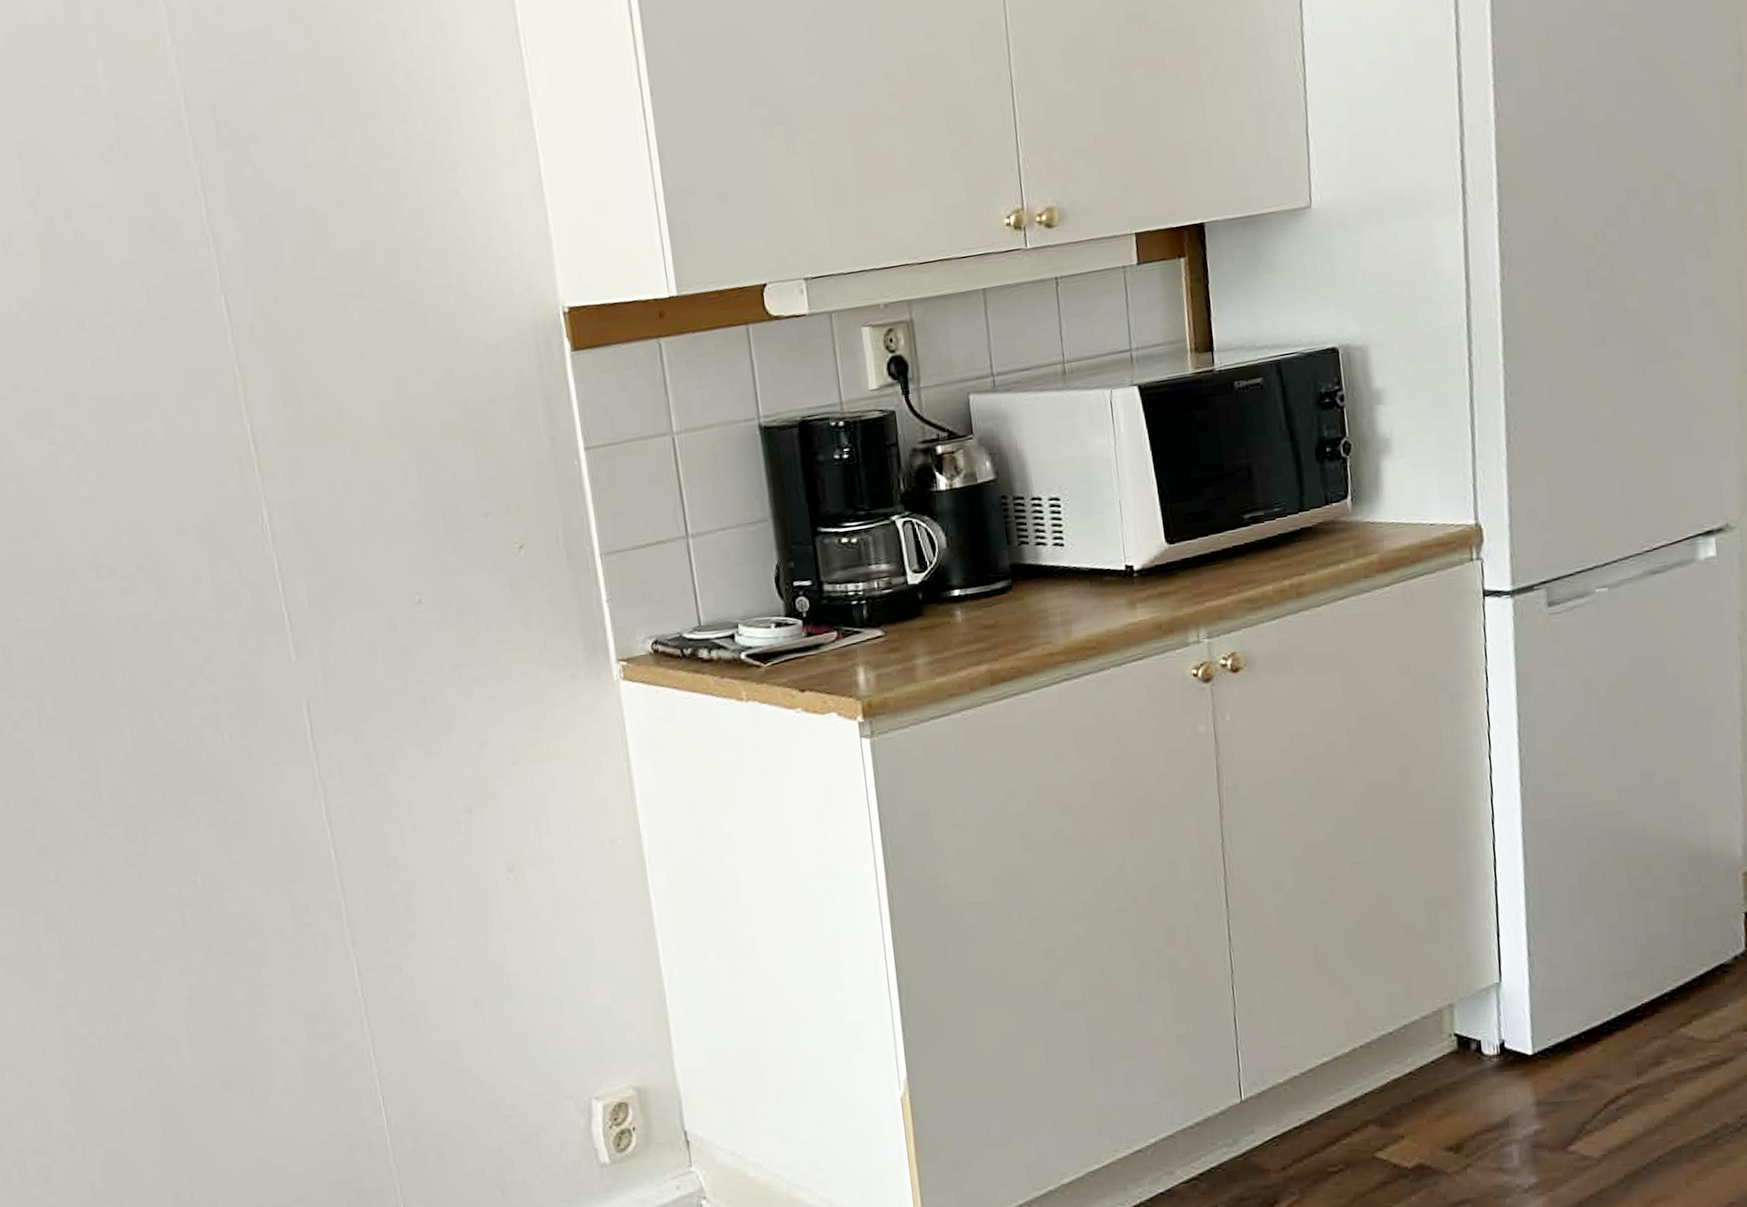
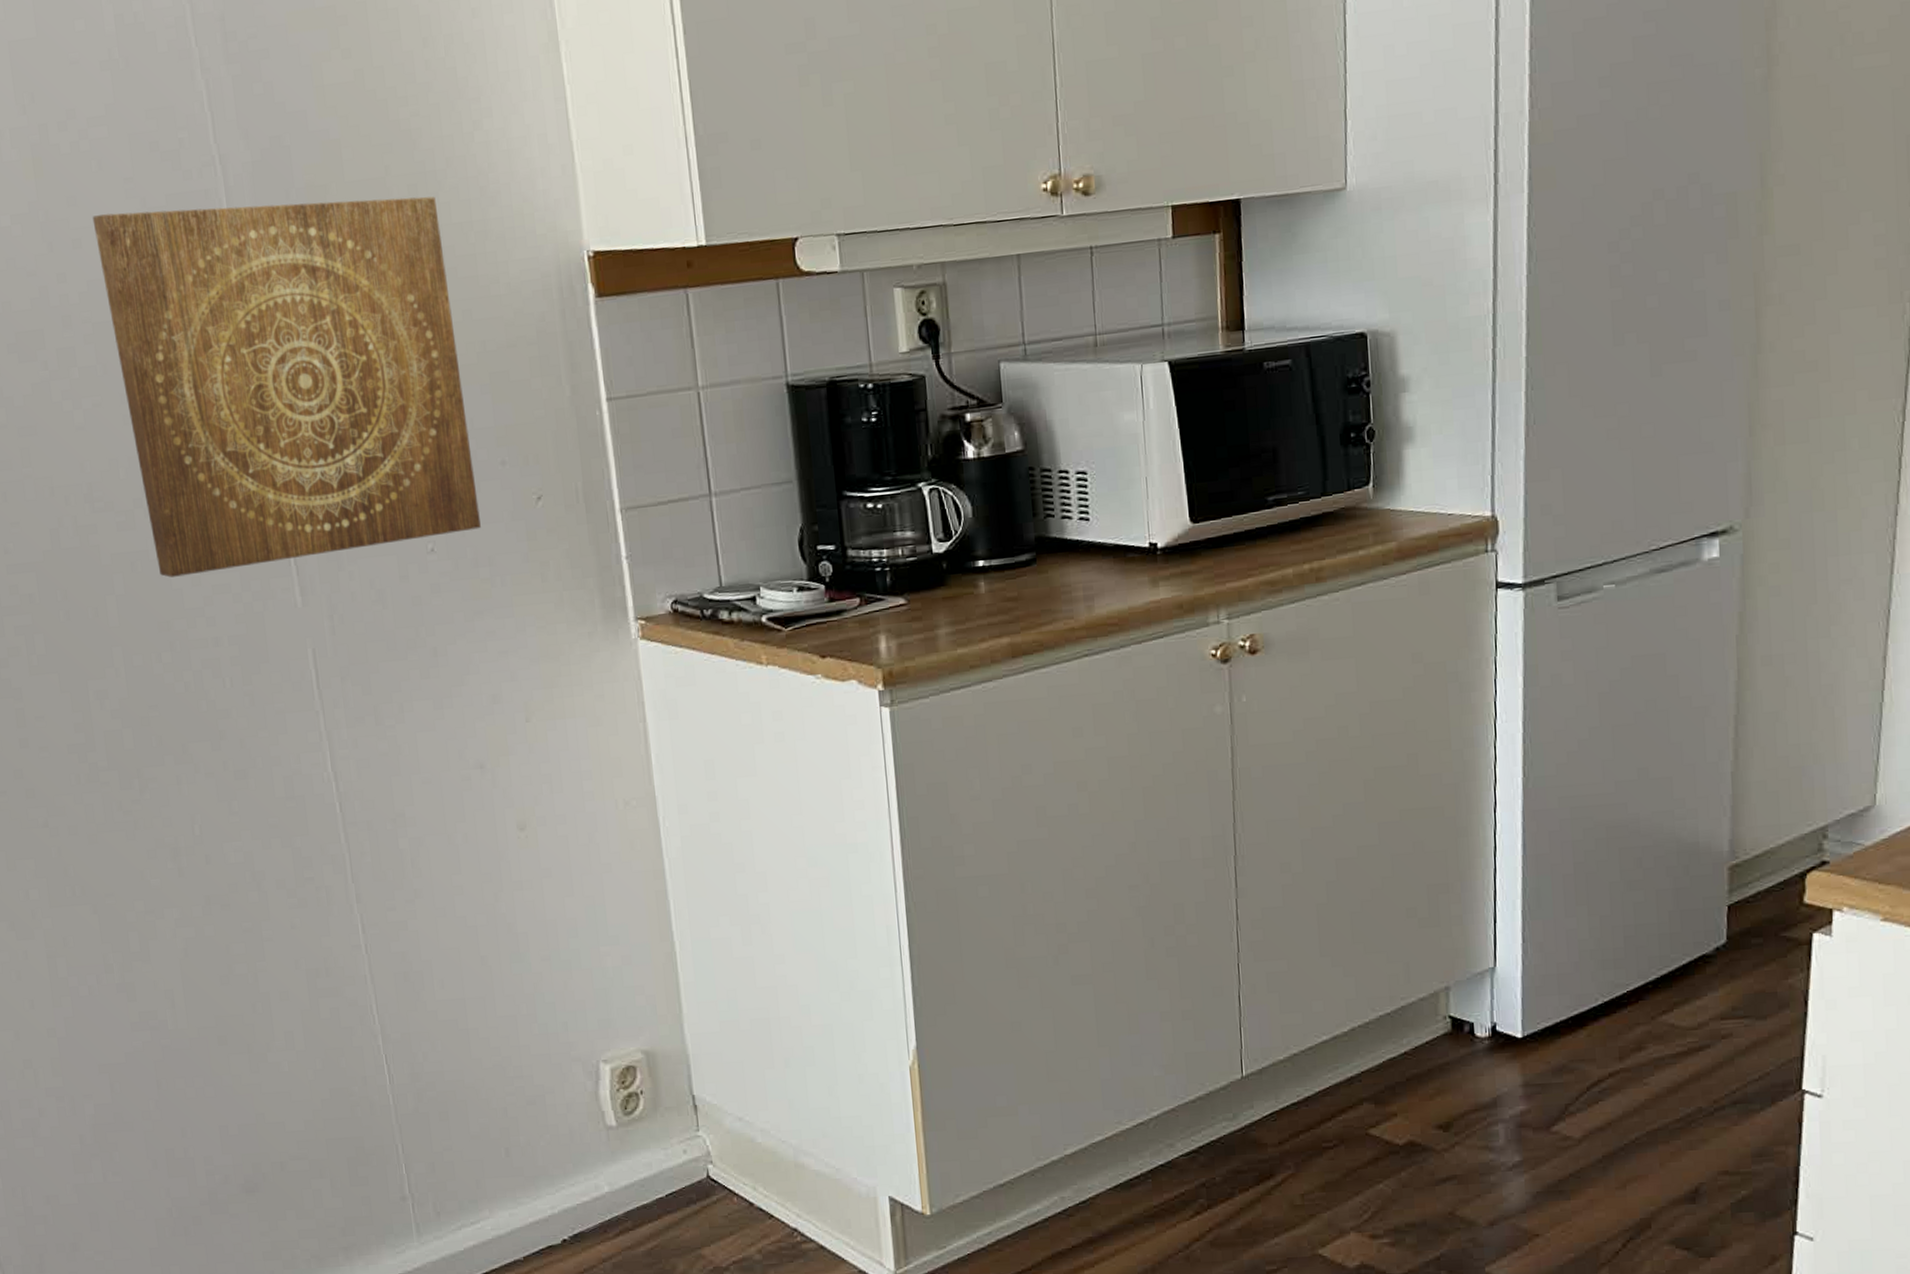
wall art: none [95,263,466,638] -> present [92,196,481,578]

